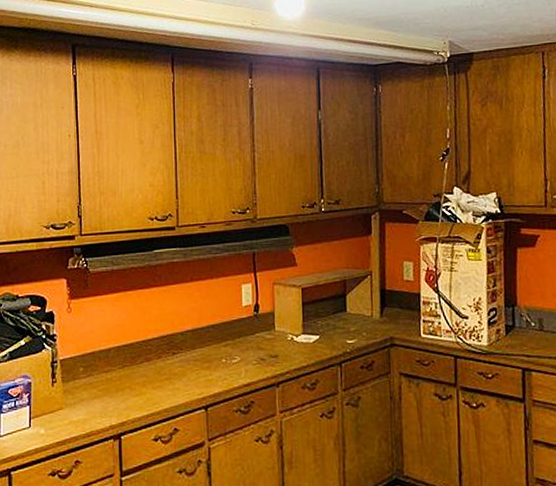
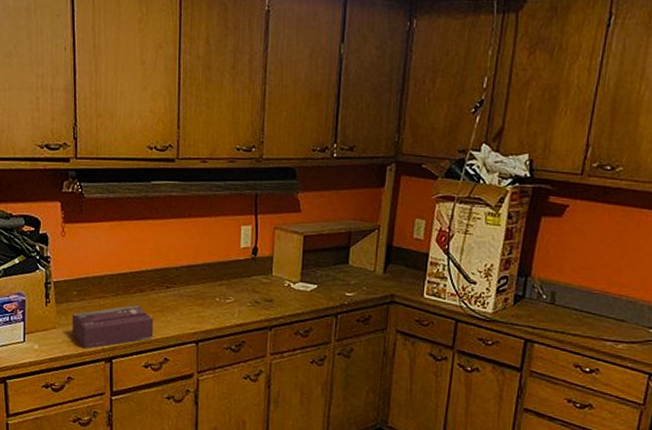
tissue box: none [79,375,162,428] -> present [71,305,154,349]

